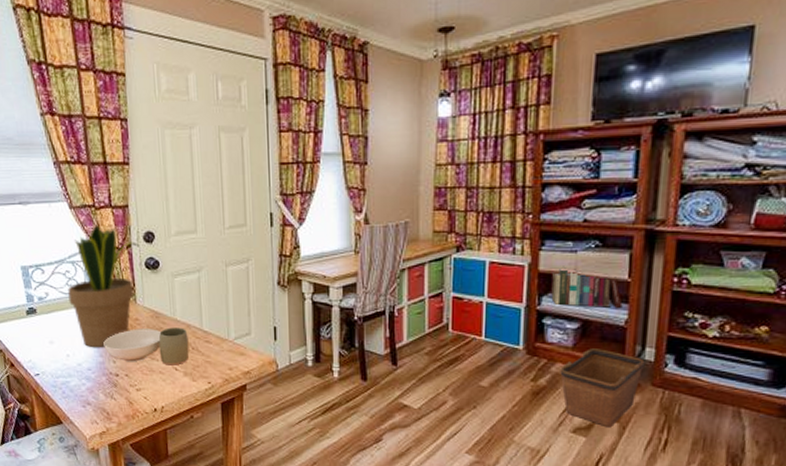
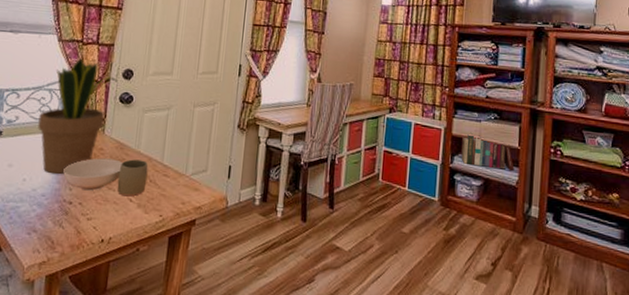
bicycle basket: present [560,349,645,428] -> none [466,204,531,276]

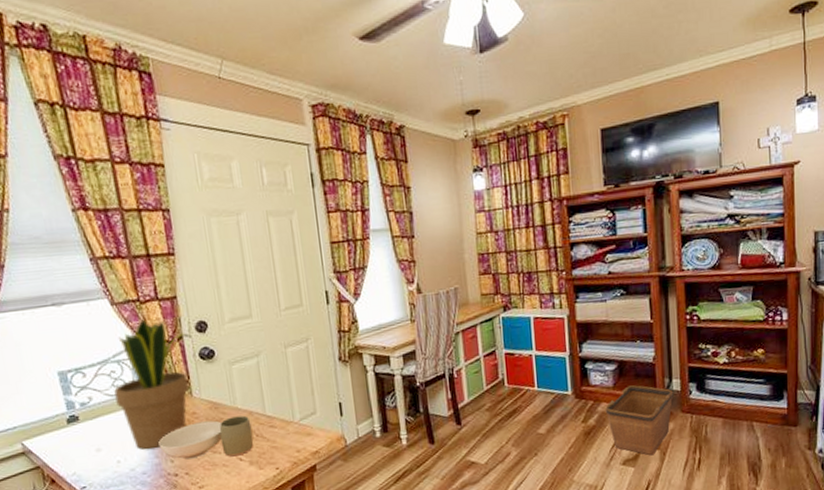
books: present [461,132,514,170] -> none [588,315,649,351]
bicycle basket: none [466,204,531,276] -> present [605,385,674,456]

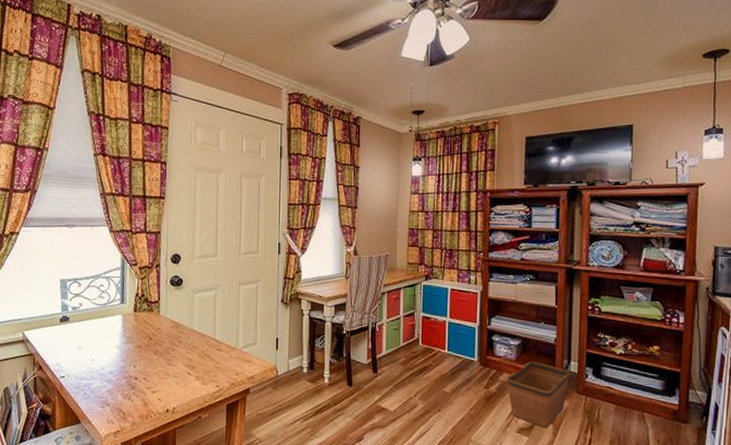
potted plant: present [114,319,191,449] -> none [99,247,166,353]
bowl: present [158,420,222,459] -> none [127,337,178,367]
mug: present [219,415,254,457] -> none [176,336,202,370]

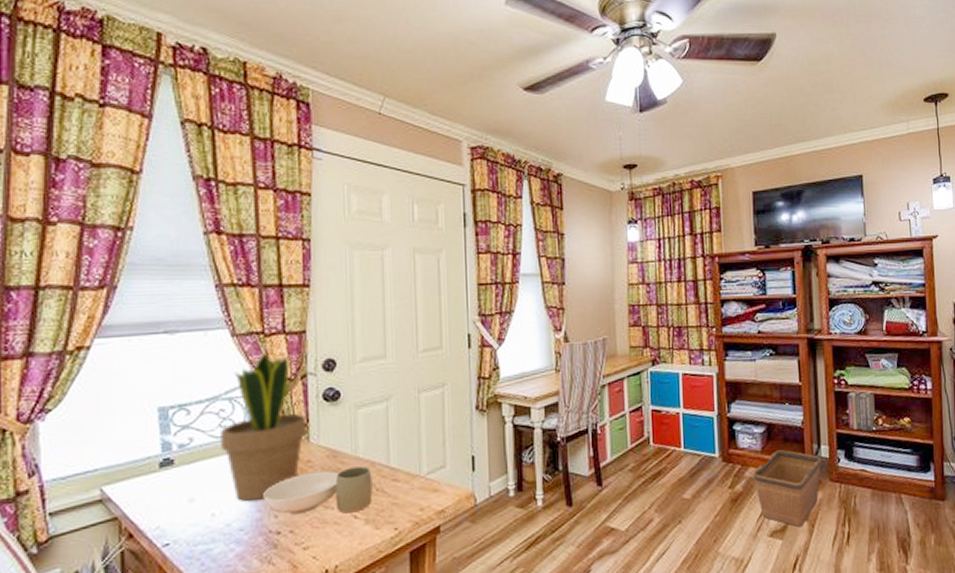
potted plant: none [99,247,166,353] -> present [219,354,316,501]
bowl: none [127,337,178,367] -> present [263,471,338,515]
mug: none [176,336,202,370] -> present [335,466,373,514]
books: none [598,317,626,354] -> present [847,390,876,432]

